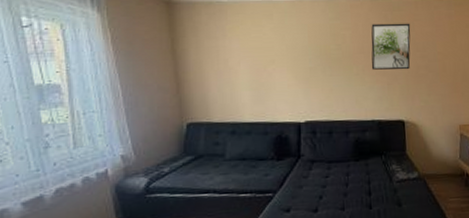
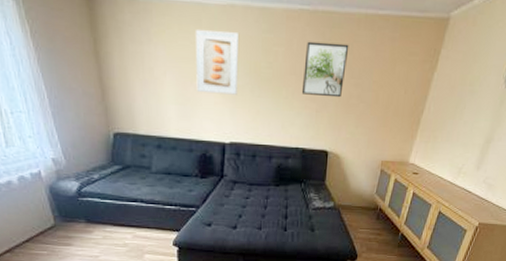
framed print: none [268,22,310,78] -> present [196,30,240,95]

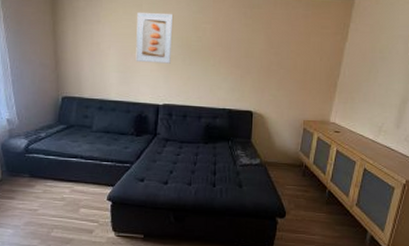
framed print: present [301,41,349,98] -> none [227,19,268,65]

